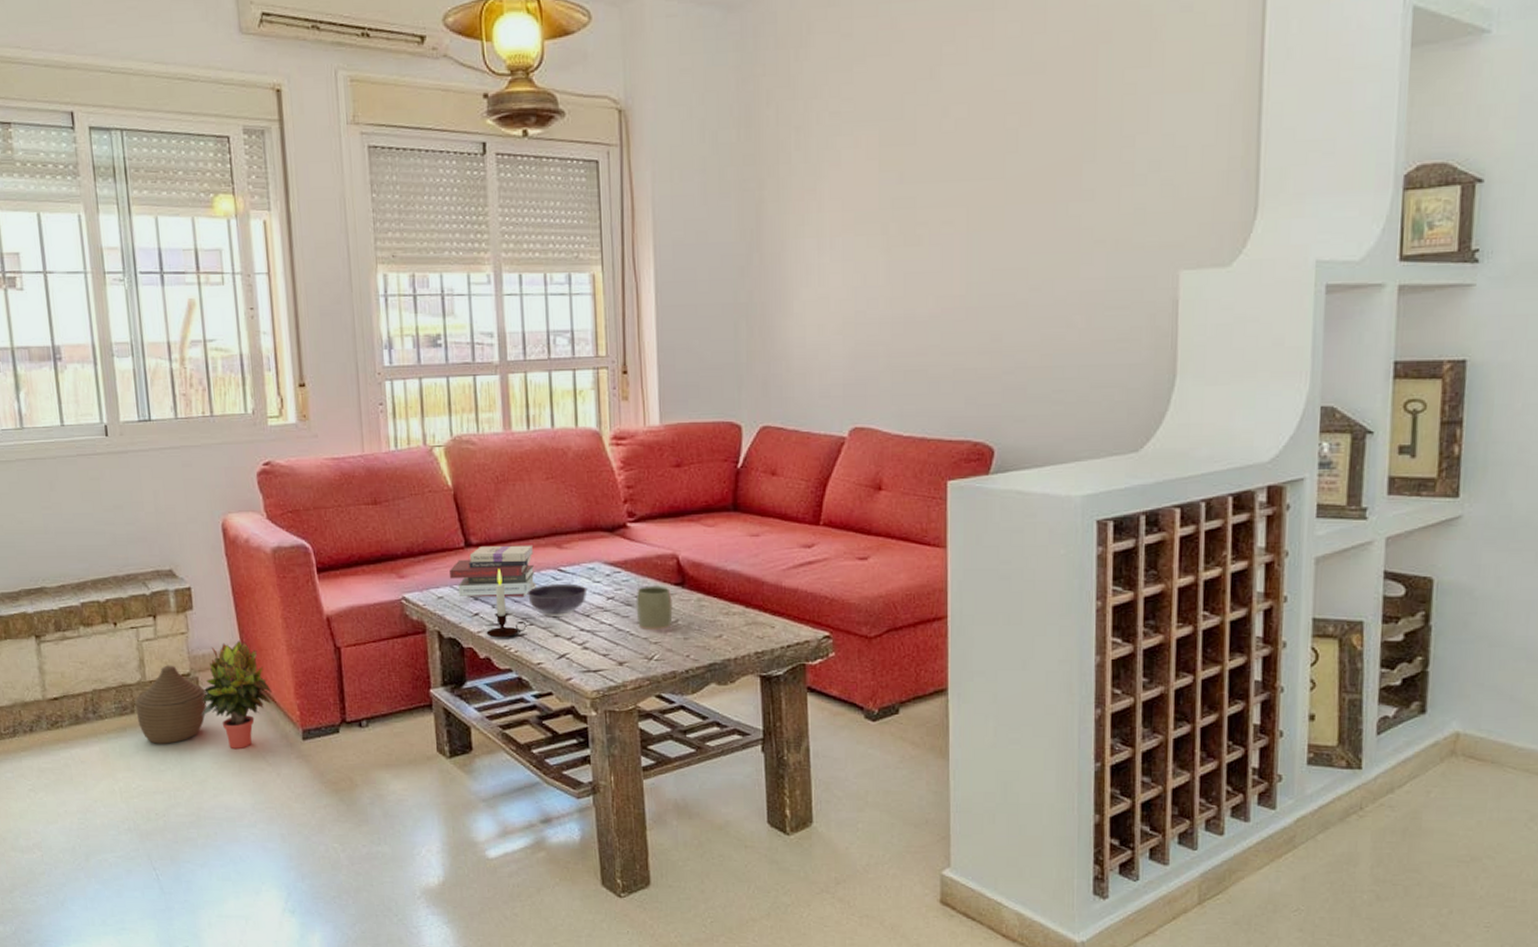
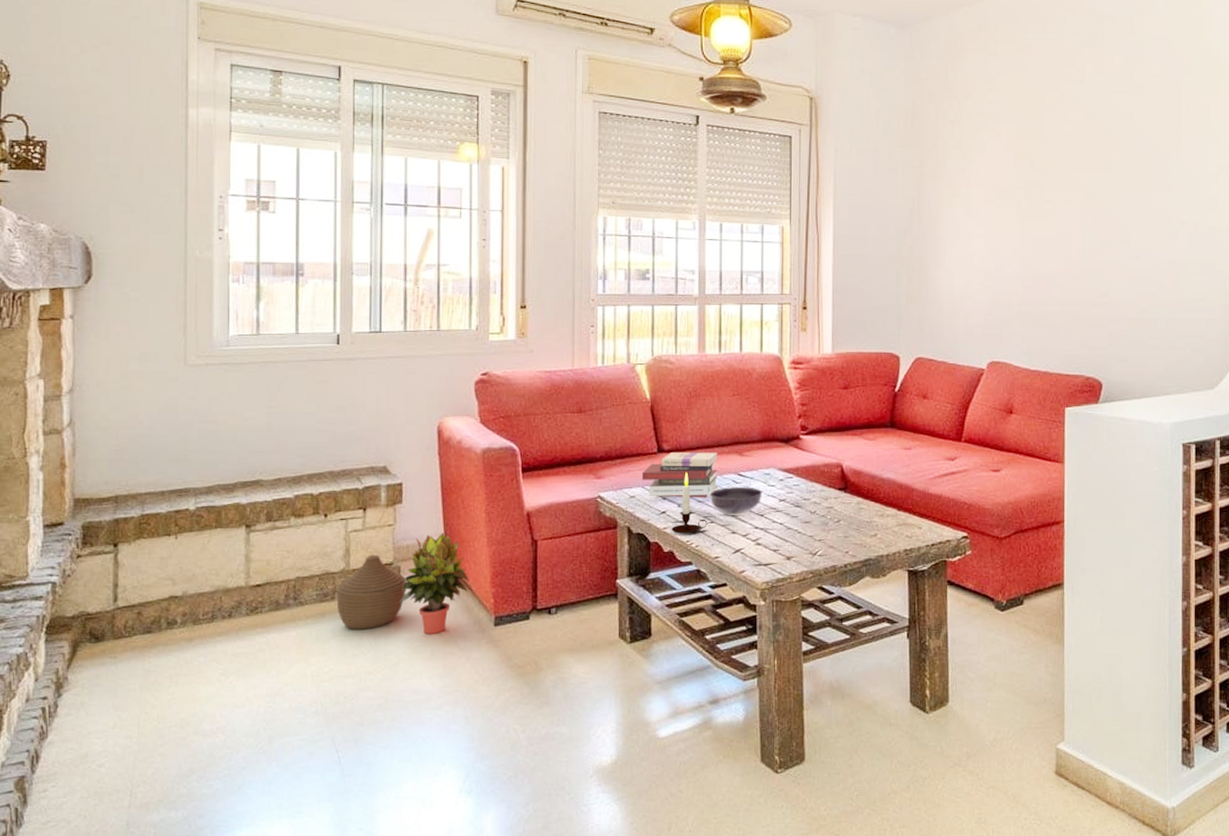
mug: present [636,587,673,630] -> none [804,491,836,528]

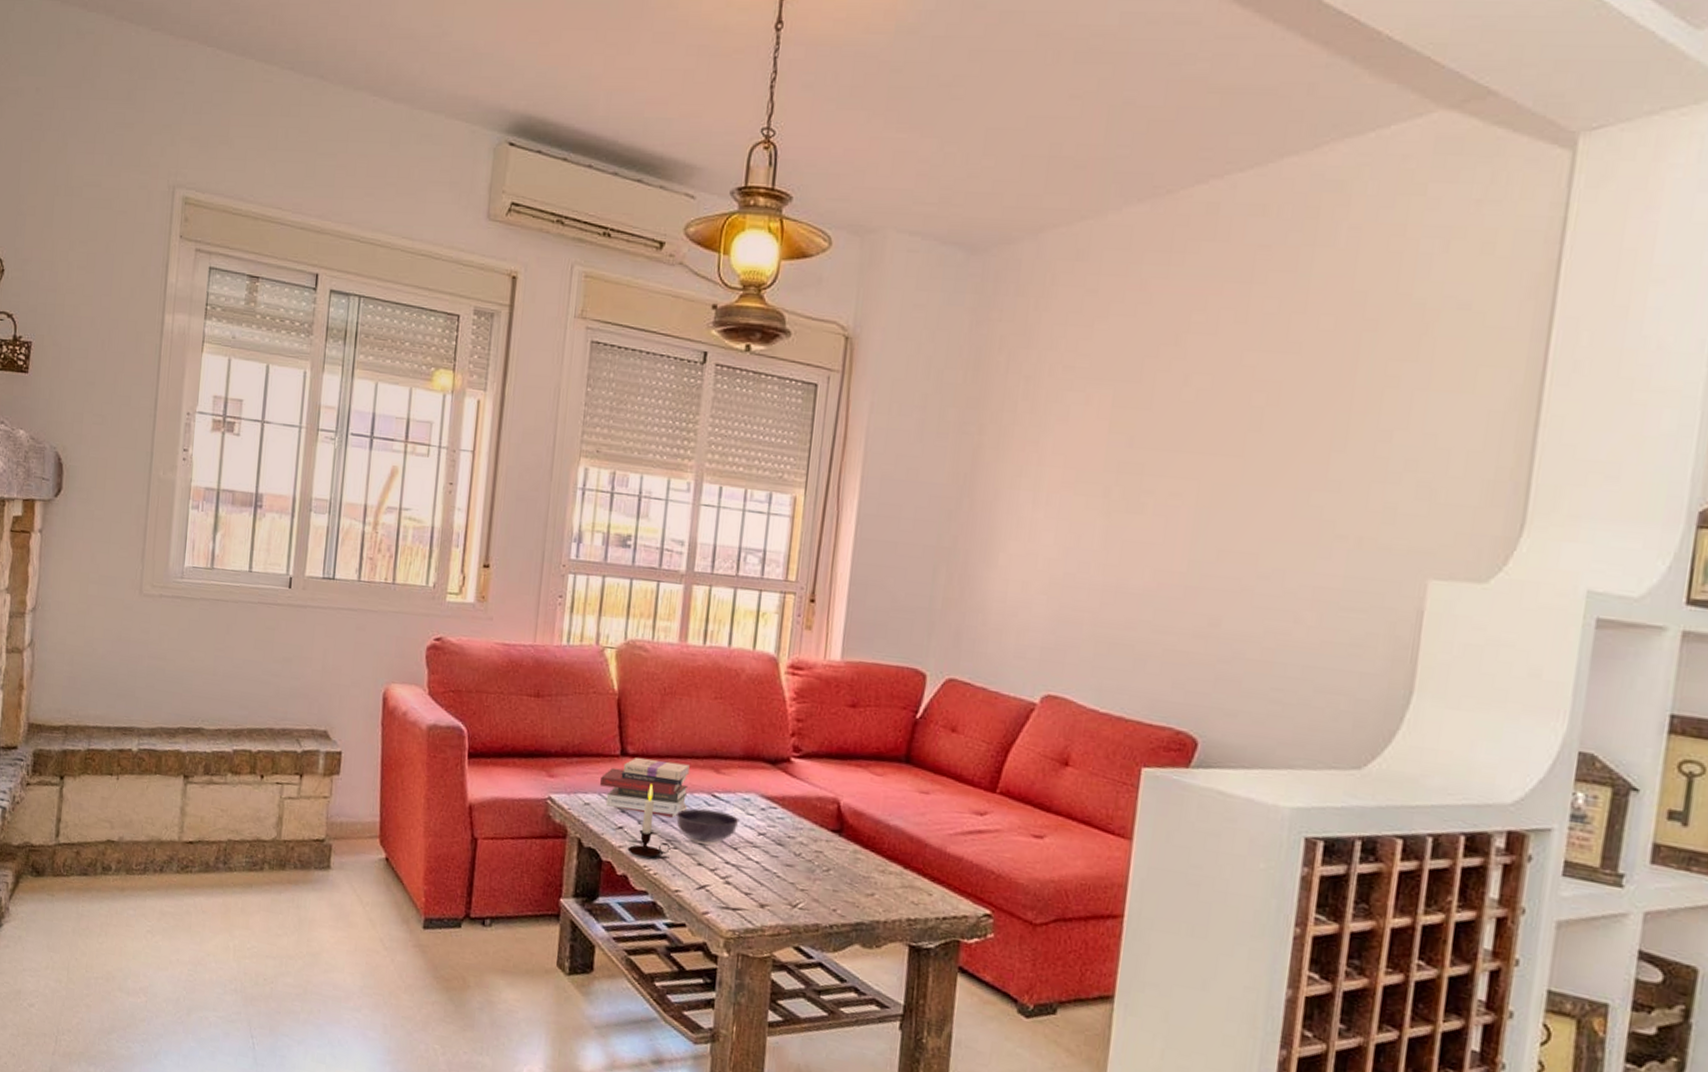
woven basket: present [336,554,406,630] -> none [265,827,337,909]
potted plant: present [400,532,469,634] -> none [328,813,401,927]

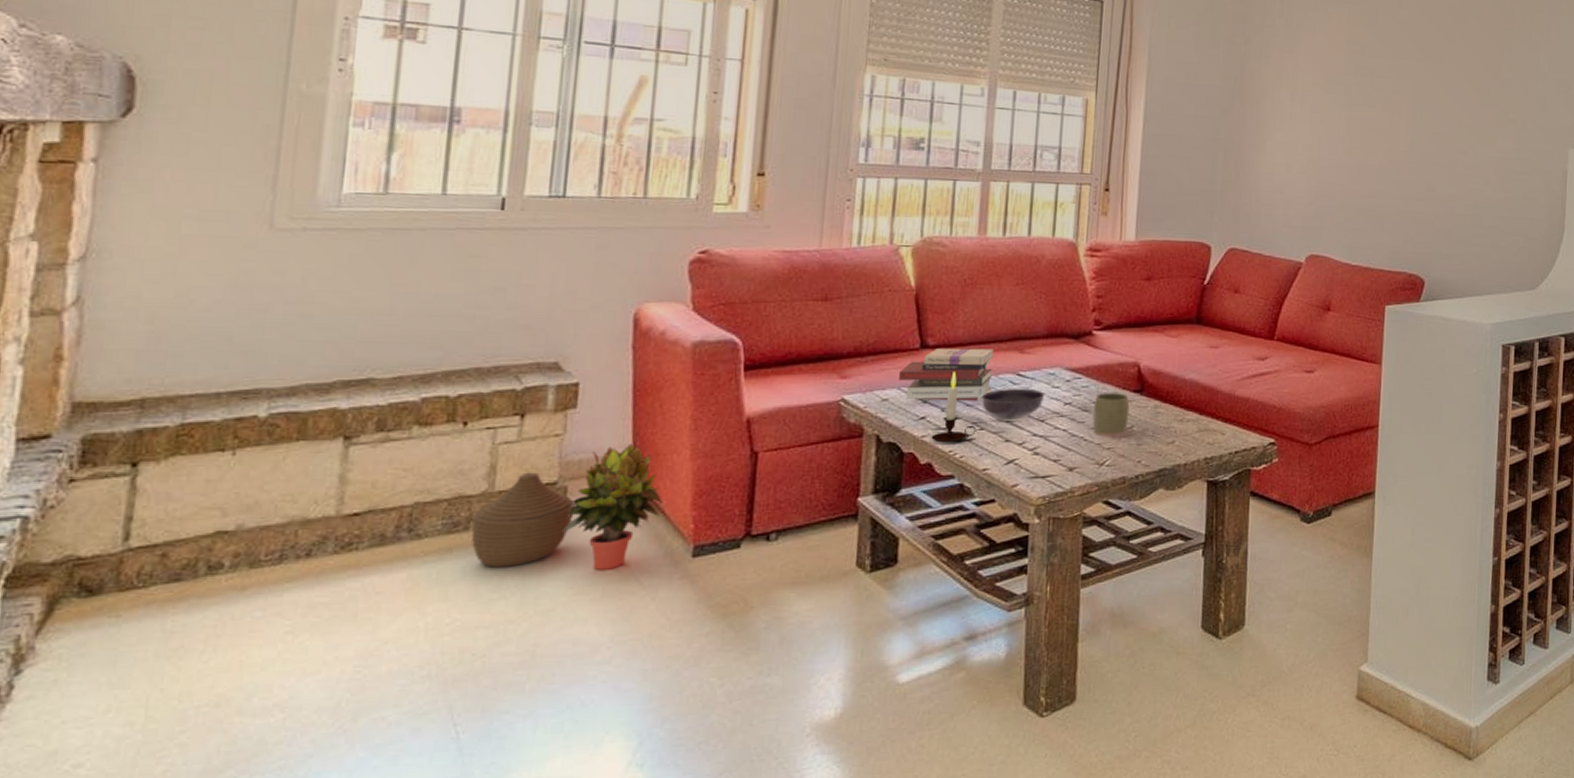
woven basket: none [265,827,337,909] -> present [471,472,575,567]
potted plant: none [328,813,401,927] -> present [563,443,662,570]
mug: none [786,828,827,877] -> present [1092,393,1130,435]

